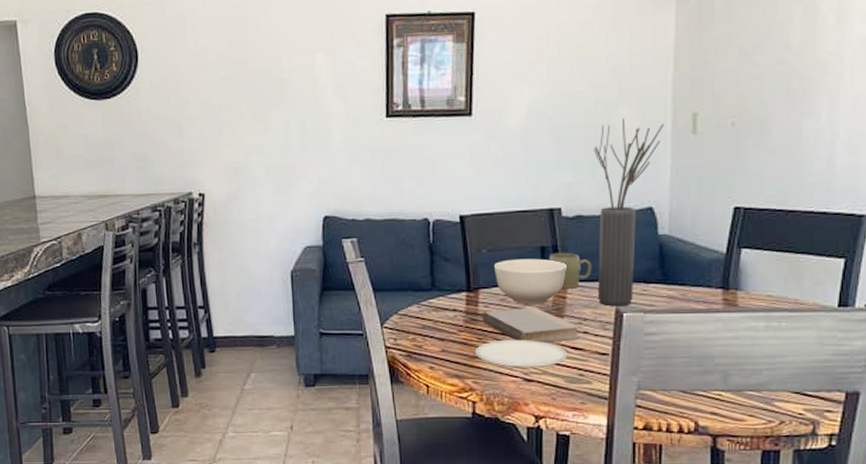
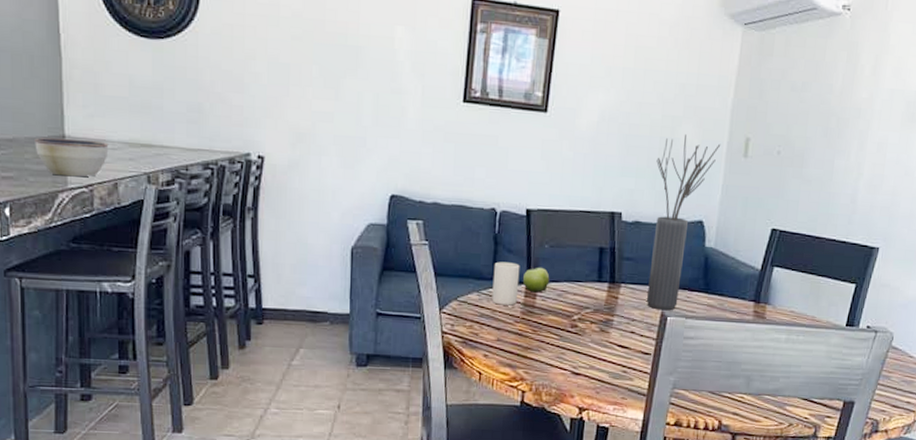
bowl: none [11,197,72,232] -> present [34,137,109,177]
cup: none [431,271,459,315] -> present [492,261,520,306]
fruit: none [462,272,491,300] -> present [522,266,550,293]
plate: present [475,339,568,368] -> none [528,333,615,363]
book: present [482,307,580,343] -> none [538,304,628,339]
bowl: present [494,258,568,305] -> none [554,256,623,302]
mug: present [549,252,592,289] -> none [606,254,645,290]

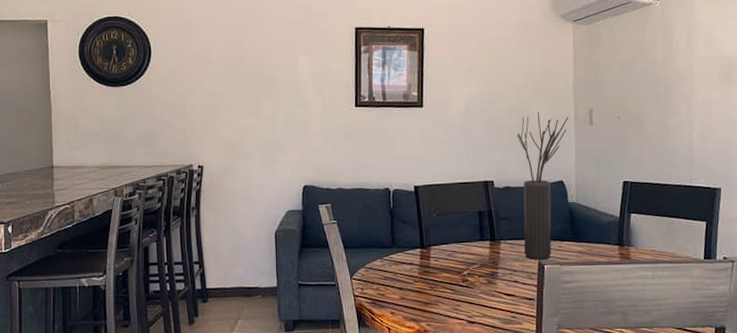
bowl: present [34,137,109,177] -> none [31,167,86,197]
cup: present [492,261,520,306] -> none [392,231,415,268]
fruit: present [522,266,550,293] -> none [417,232,440,255]

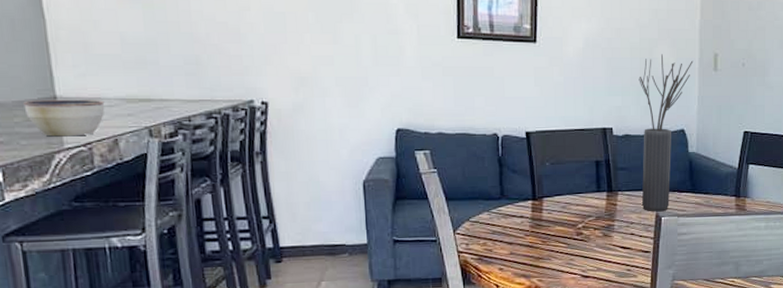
bowl: none [31,167,86,197] -> present [23,99,105,137]

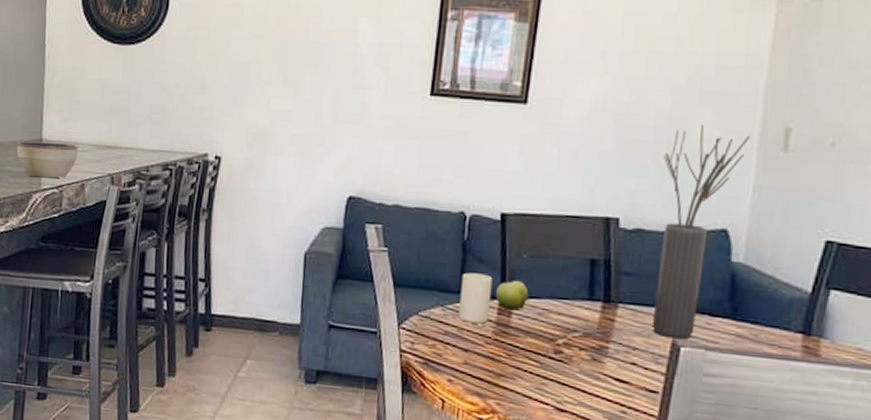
cup: none [500,181,526,222] -> present [458,272,493,324]
fruit: none [528,183,553,207] -> present [495,279,529,311]

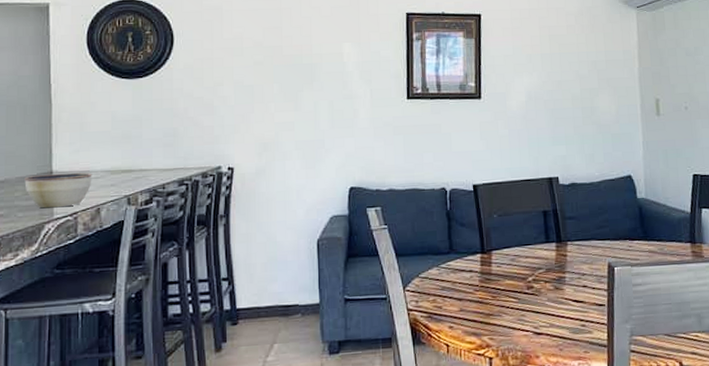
cup: present [458,272,493,324] -> none [449,235,475,277]
fruit: present [495,279,529,311] -> none [476,235,502,261]
vase: present [653,125,751,340] -> none [582,102,635,262]

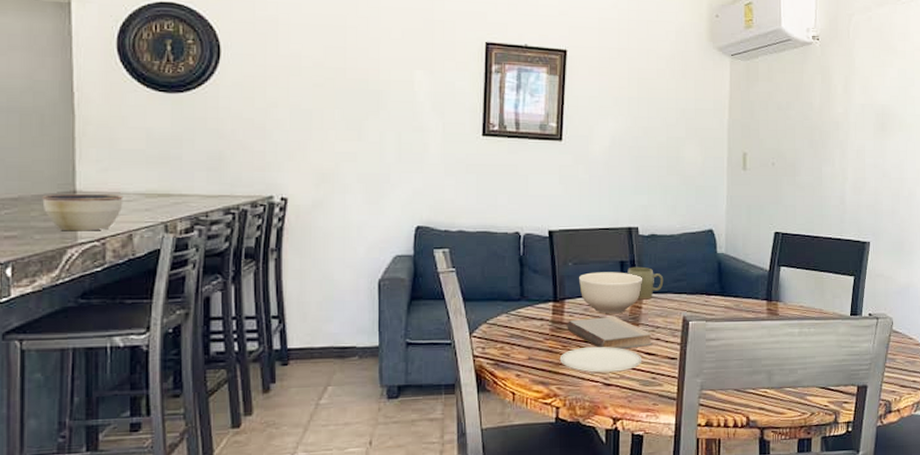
plate: none [490,295,571,323] -> present [559,346,643,374]
book: none [495,265,580,298] -> present [567,317,653,349]
bowl: none [504,221,567,263] -> present [579,272,643,314]
mug: none [550,215,587,248] -> present [627,266,664,300]

